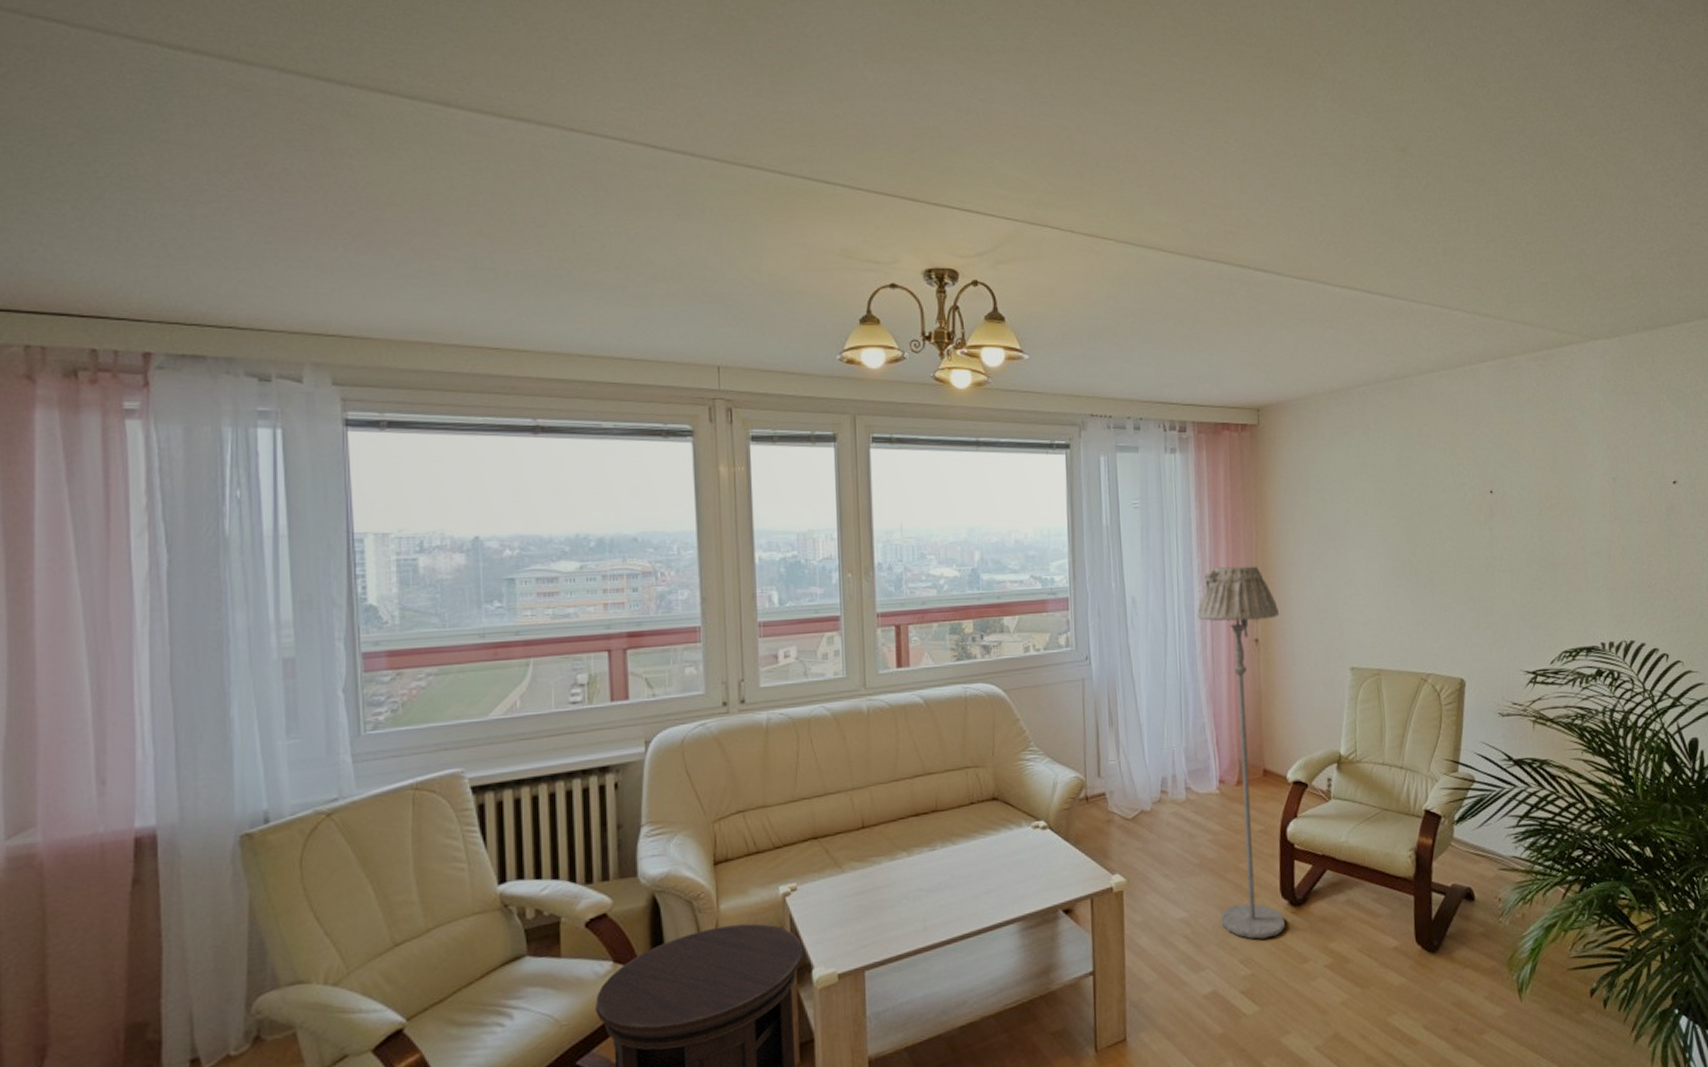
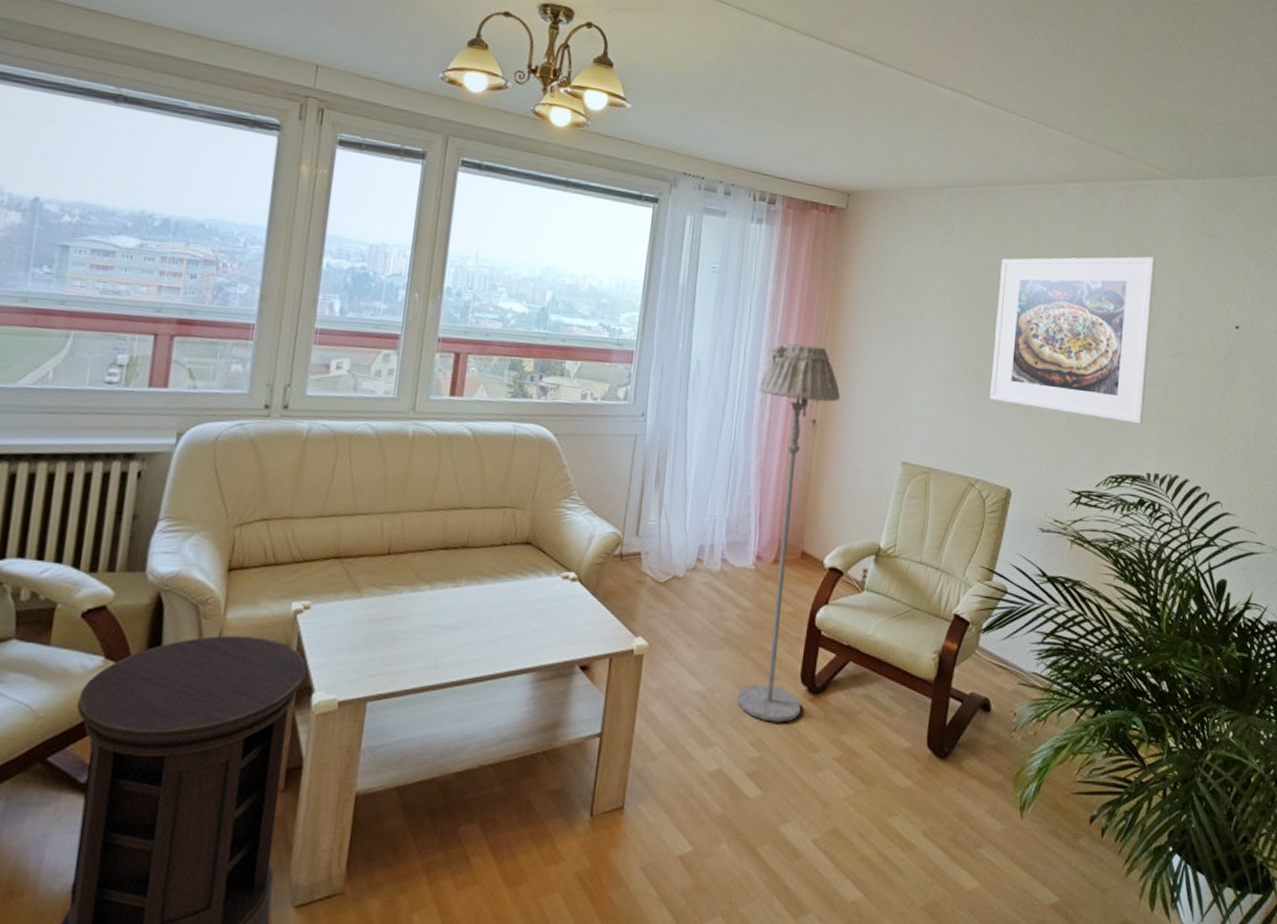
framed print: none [1422,424,1591,595] -> present [990,256,1156,424]

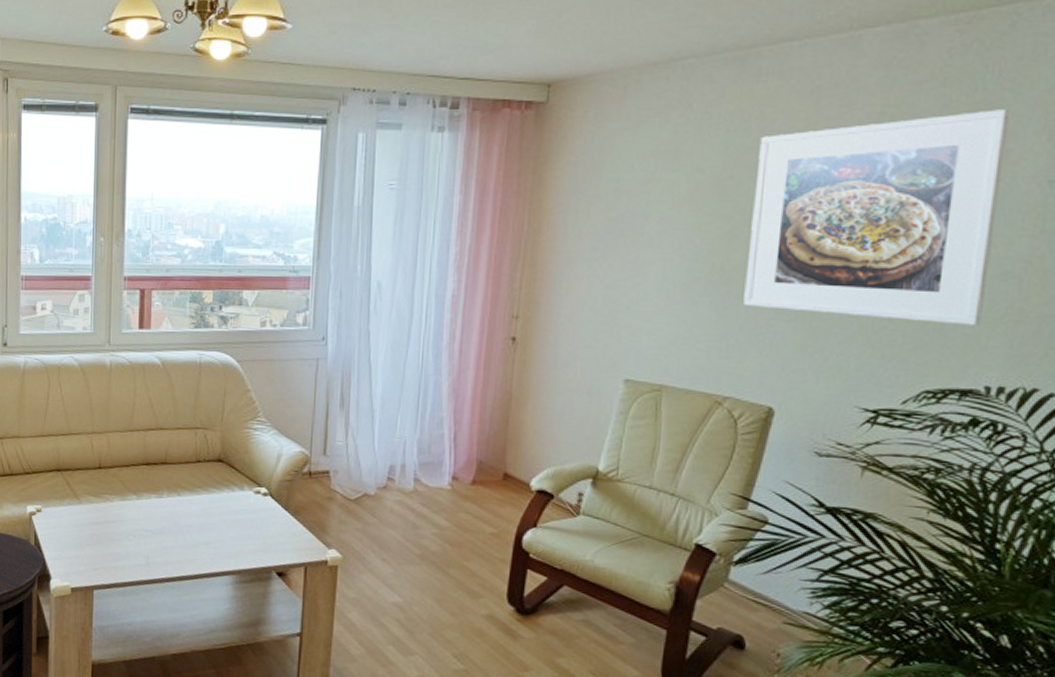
floor lamp: present [737,343,841,723] -> none [437,258,546,640]

